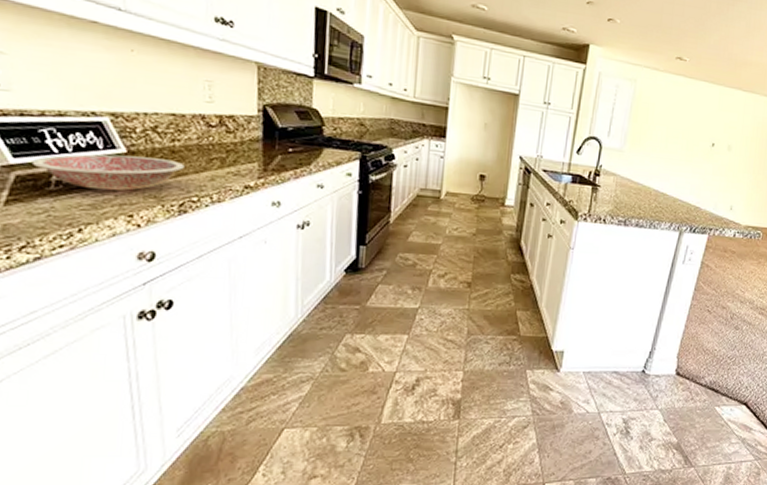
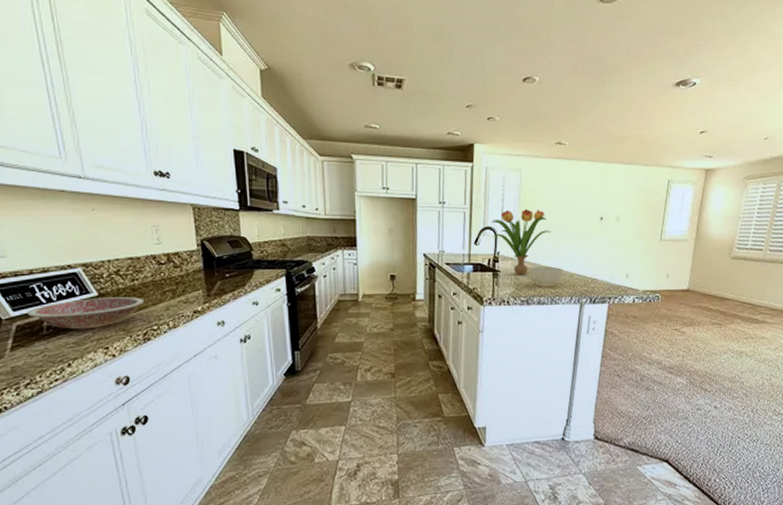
flower arrangement: none [598,122,659,194] -> present [491,209,551,275]
bowl: none [631,186,667,210] -> present [529,266,564,287]

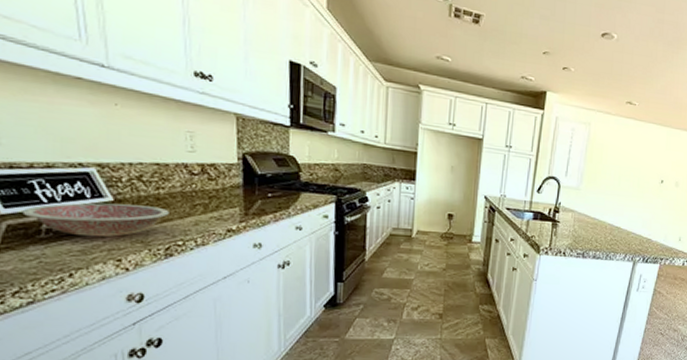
flower arrangement: present [491,209,551,275] -> none [556,162,613,228]
bowl: present [529,266,564,287] -> none [588,221,621,243]

